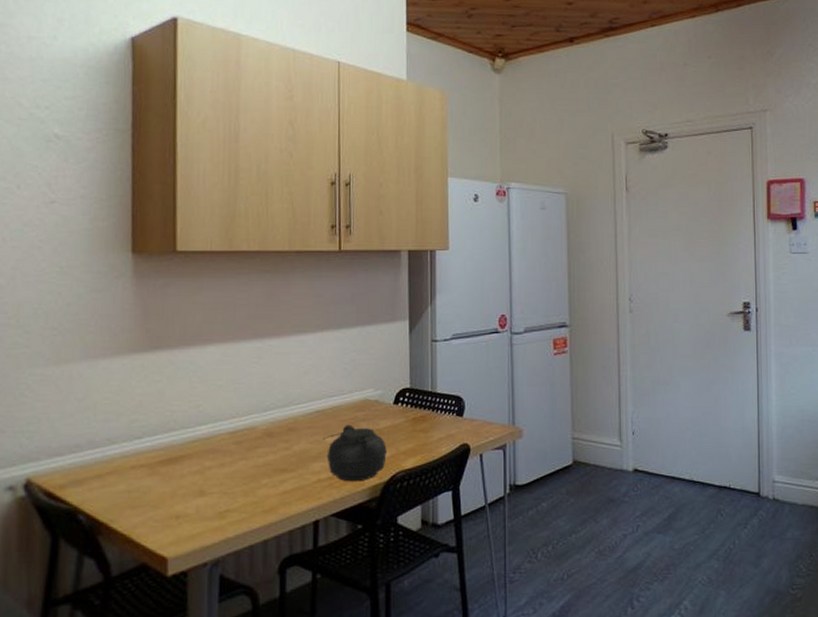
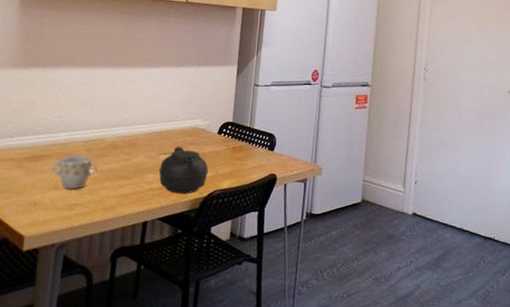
mug: none [192,451,253,493] -> present [50,155,99,190]

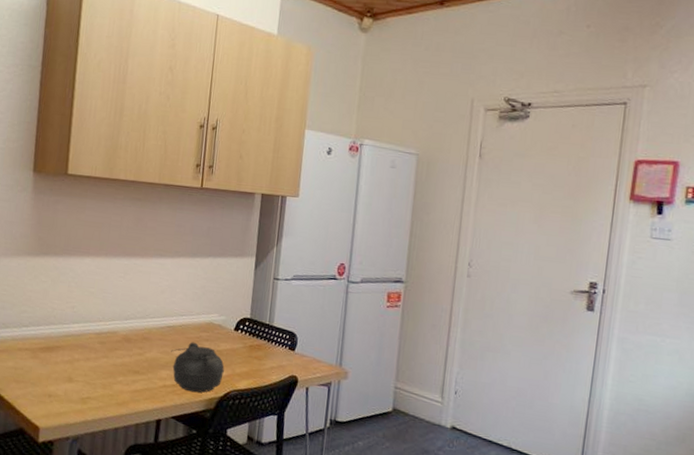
mug: present [50,155,99,190] -> none [64,347,112,383]

